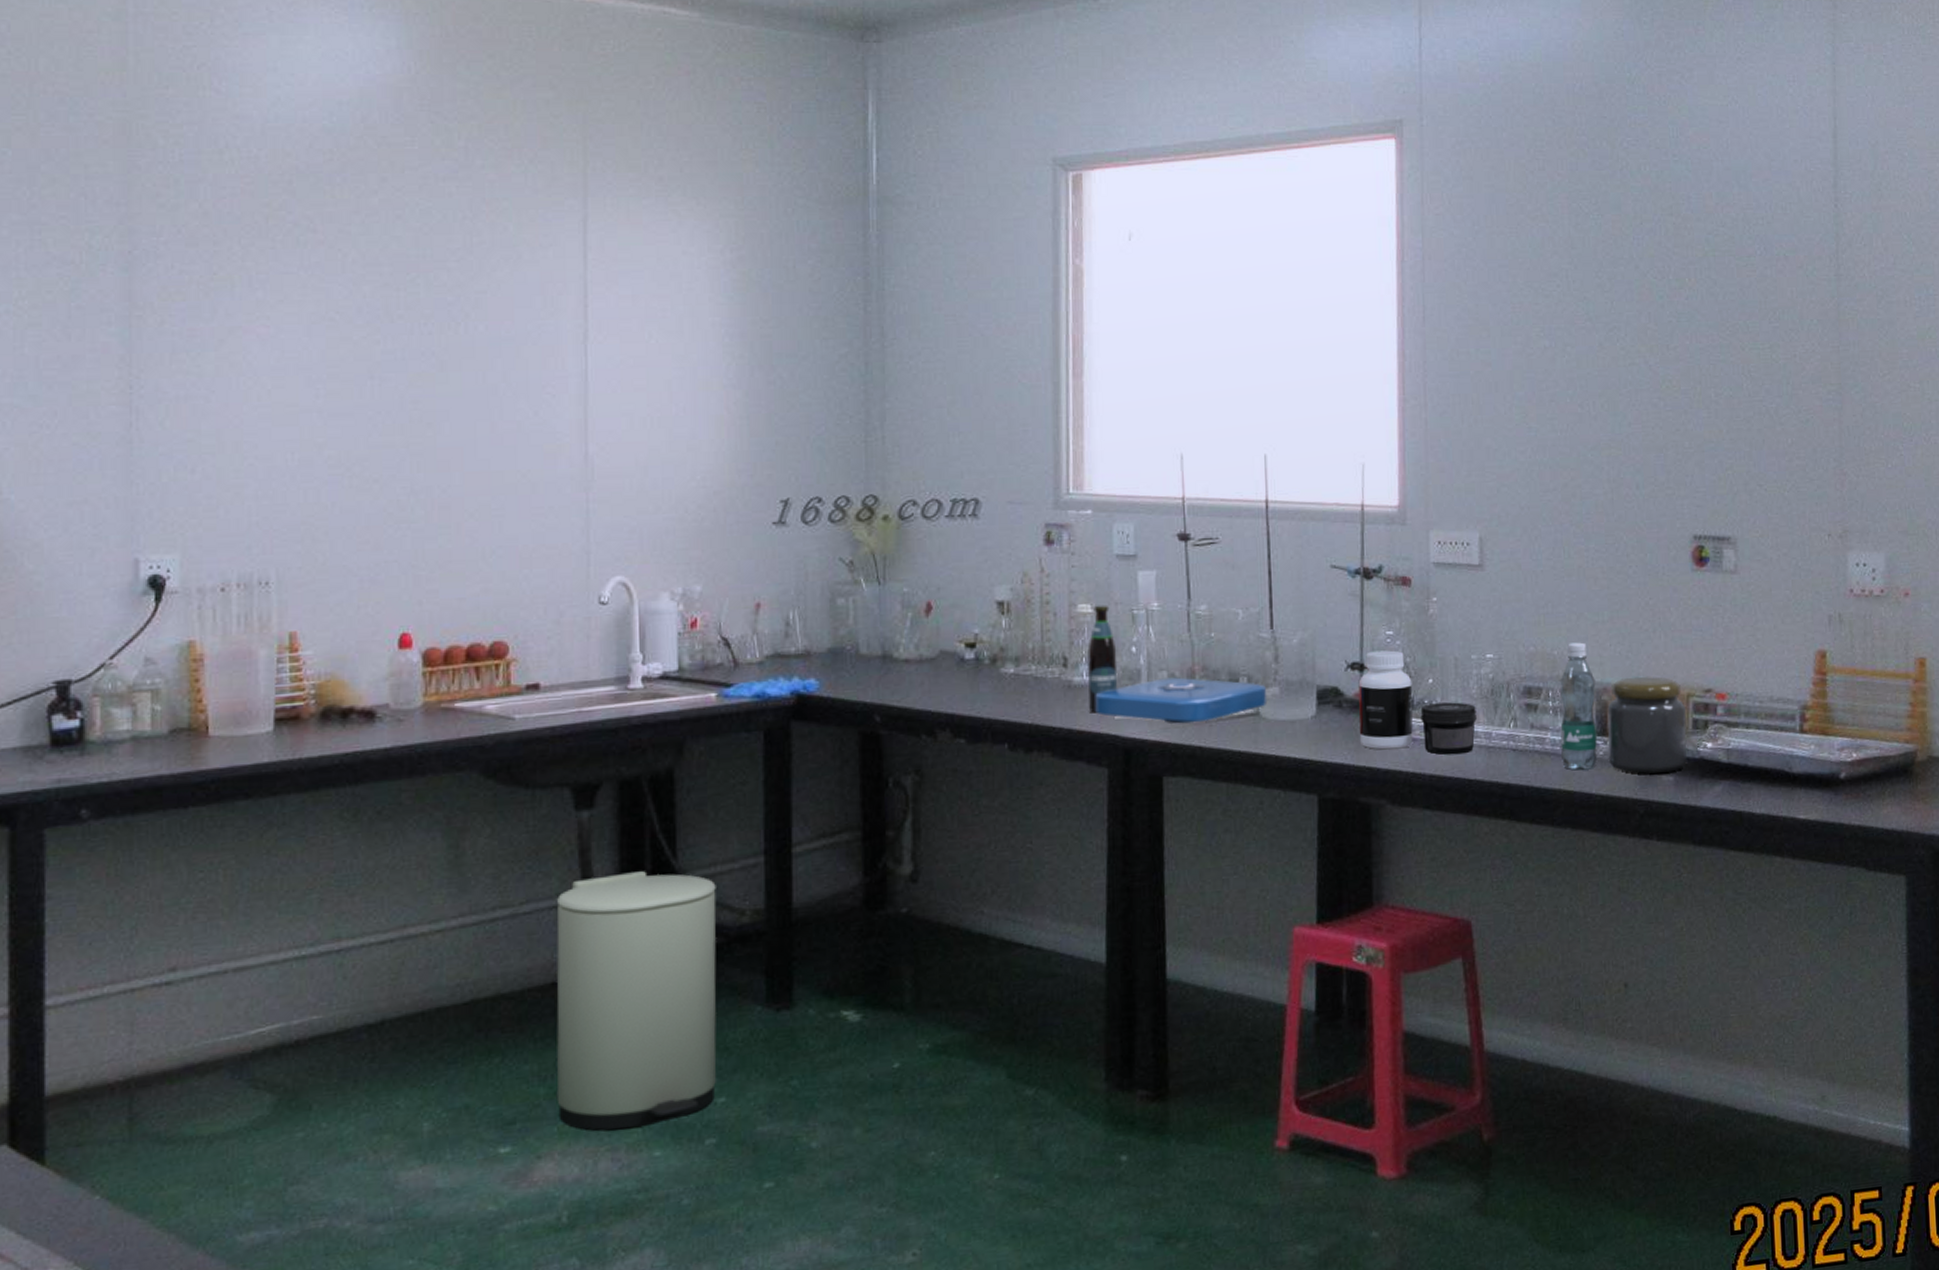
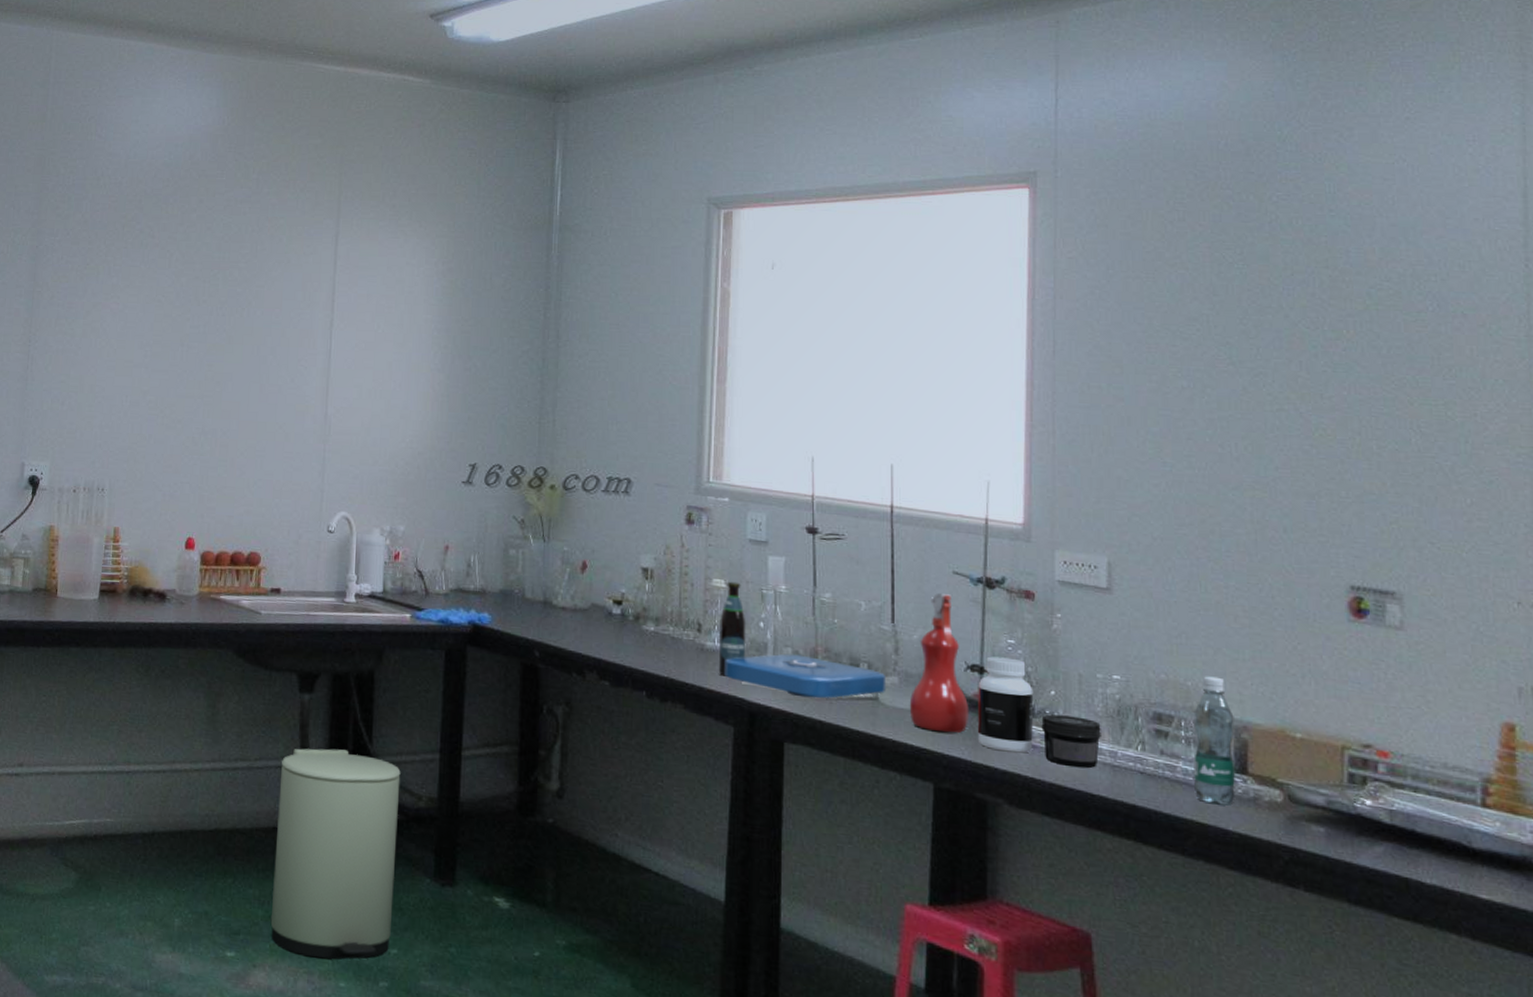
spray bottle: none [1291,590,1351,740] -> present [909,593,970,733]
container: present [1607,677,1687,774] -> none [1247,720,1341,823]

